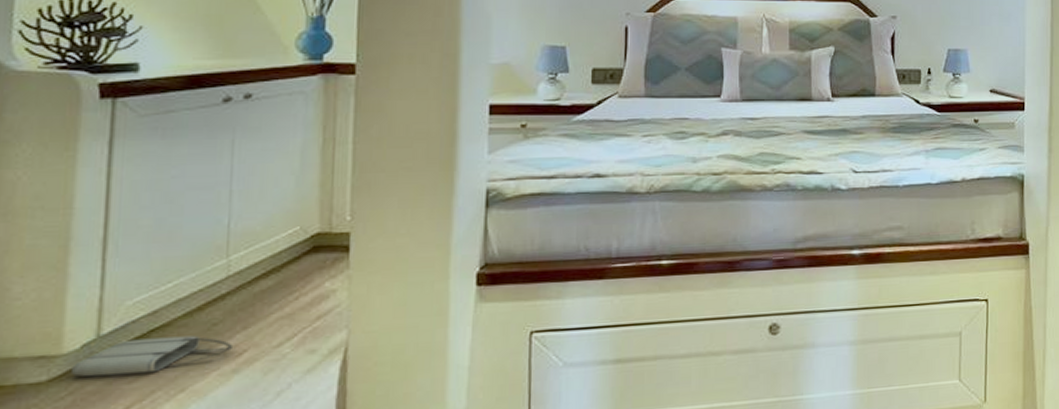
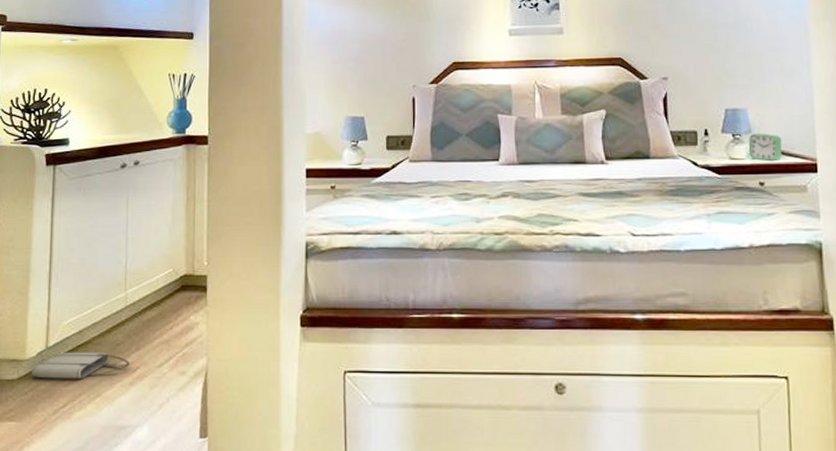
alarm clock: none [966,73,996,100] -> present [748,133,783,162]

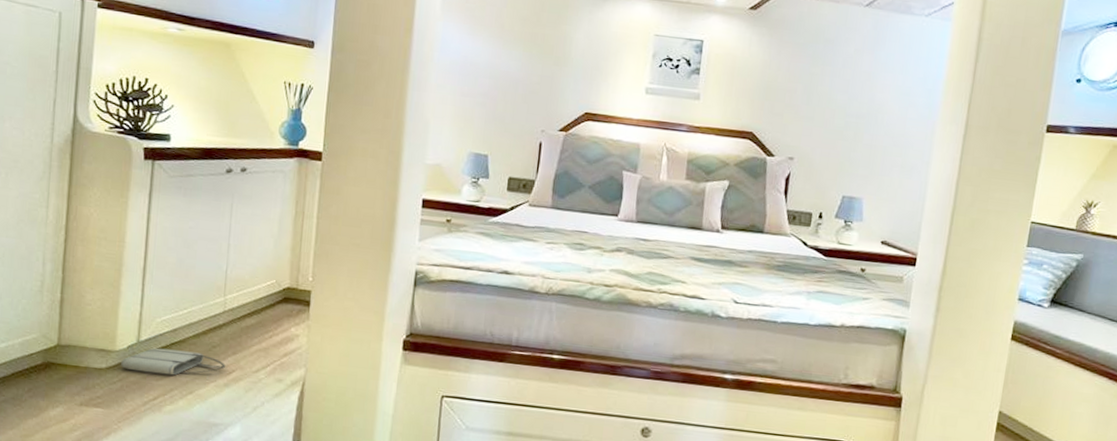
alarm clock: present [748,133,783,162] -> none [856,222,890,251]

